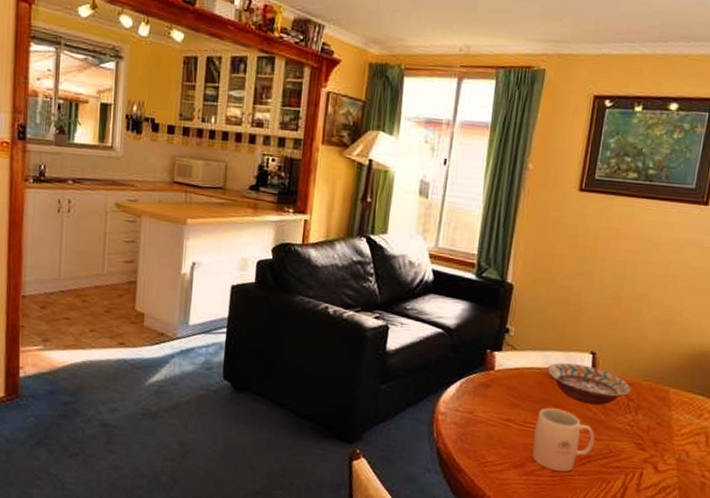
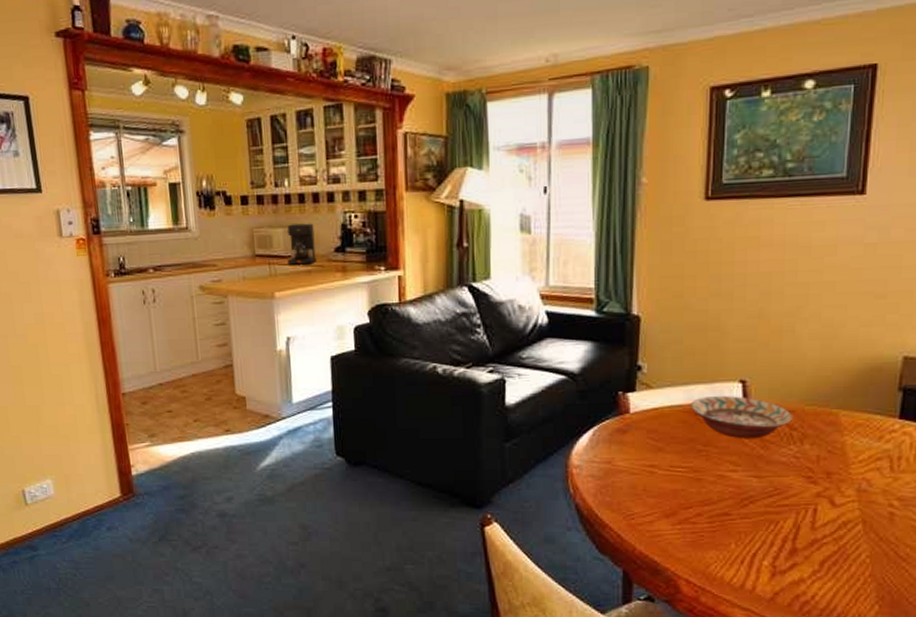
potted plant: present [44,112,82,147] -> none [115,199,154,236]
coffee maker: none [203,158,233,198] -> present [287,223,316,265]
mug: present [532,408,595,472] -> none [683,448,755,517]

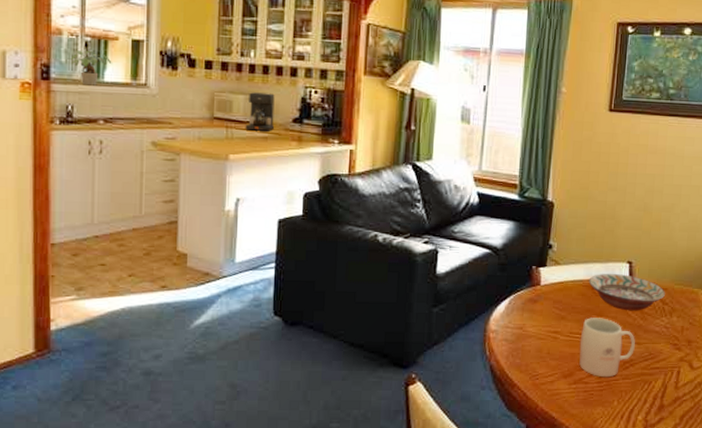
potted plant: none [115,199,154,236] -> present [70,50,112,86]
mug: none [683,448,755,517] -> present [579,318,635,378]

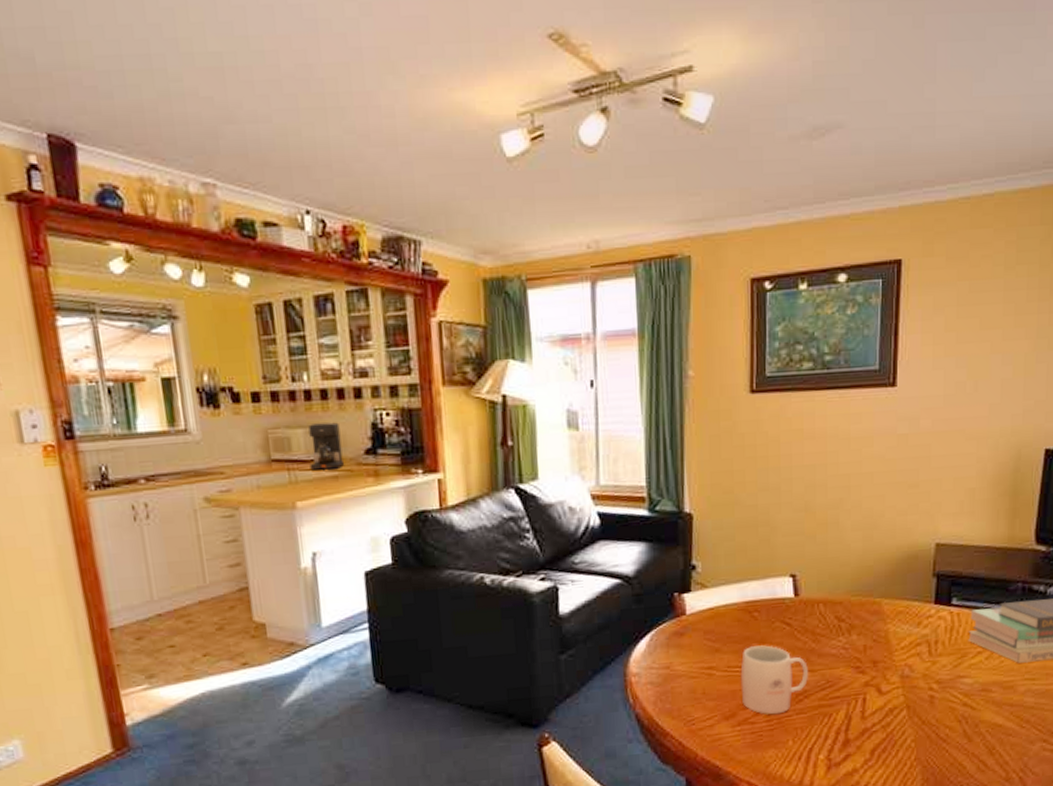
potted plant: present [70,50,112,86] -> none [93,397,143,440]
decorative bowl: present [588,274,666,311] -> none [744,591,841,634]

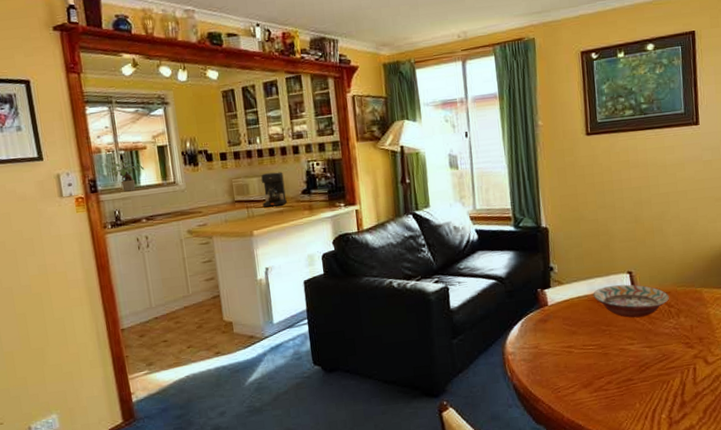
potted plant: none [93,397,143,440] -> present [110,161,145,192]
mug: present [740,645,808,715] -> none [593,327,648,383]
decorative bowl: none [744,591,841,634] -> present [593,284,670,318]

